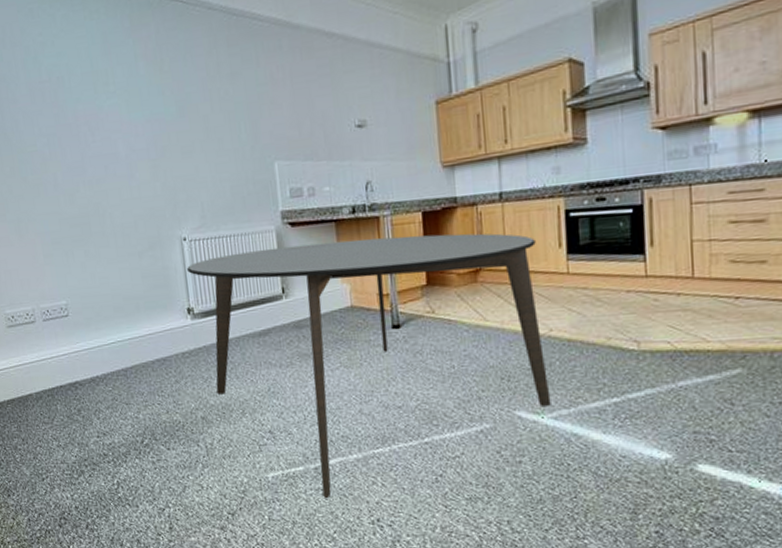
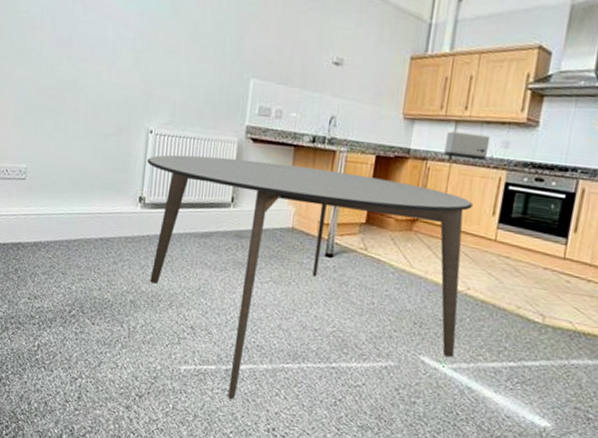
toaster: none [491,164,540,197] -> present [443,131,491,161]

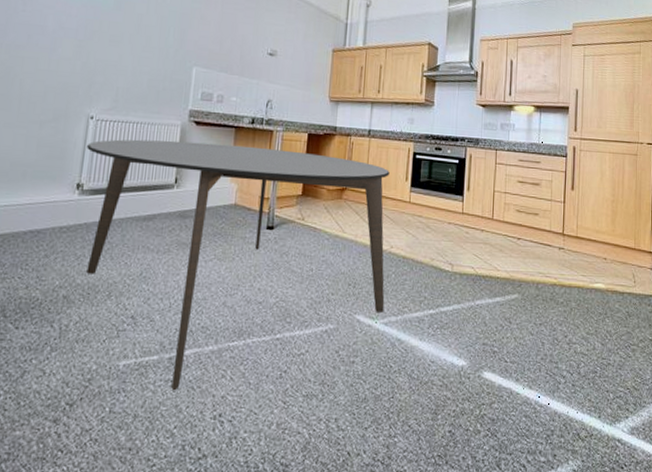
toaster: present [443,131,491,161] -> none [363,111,399,135]

